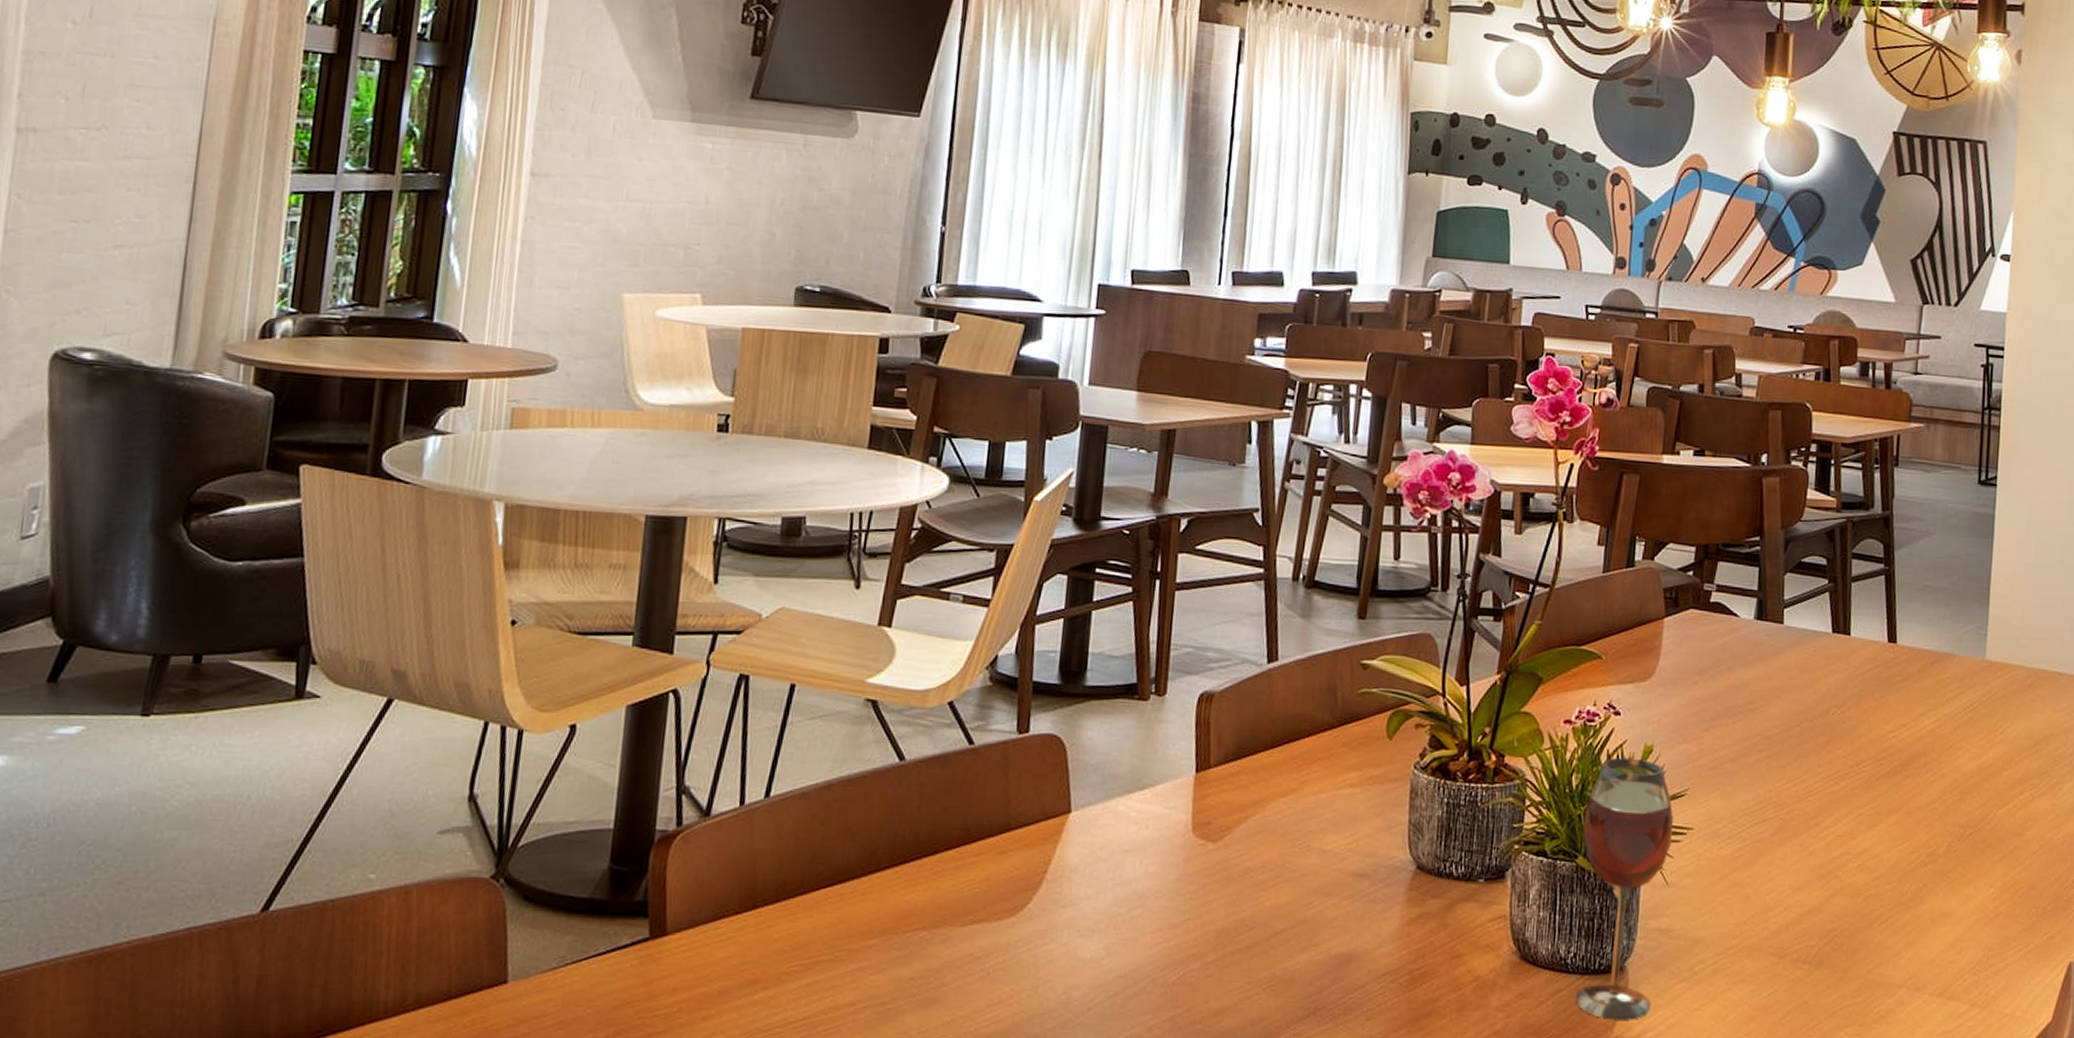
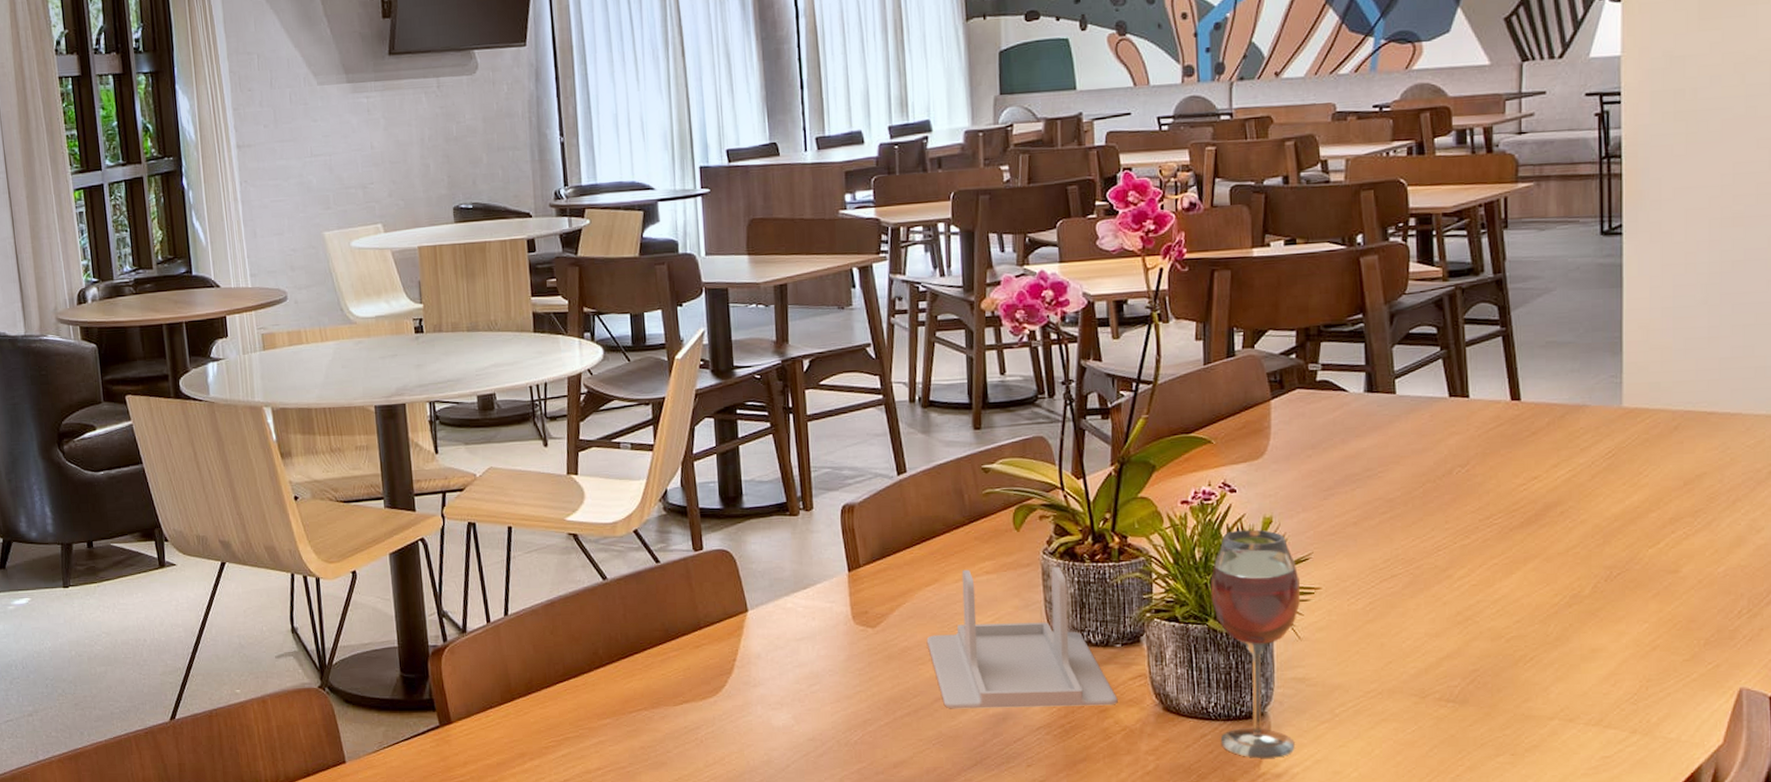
napkin holder: none [1272,780,1474,951] -> present [926,566,1118,709]

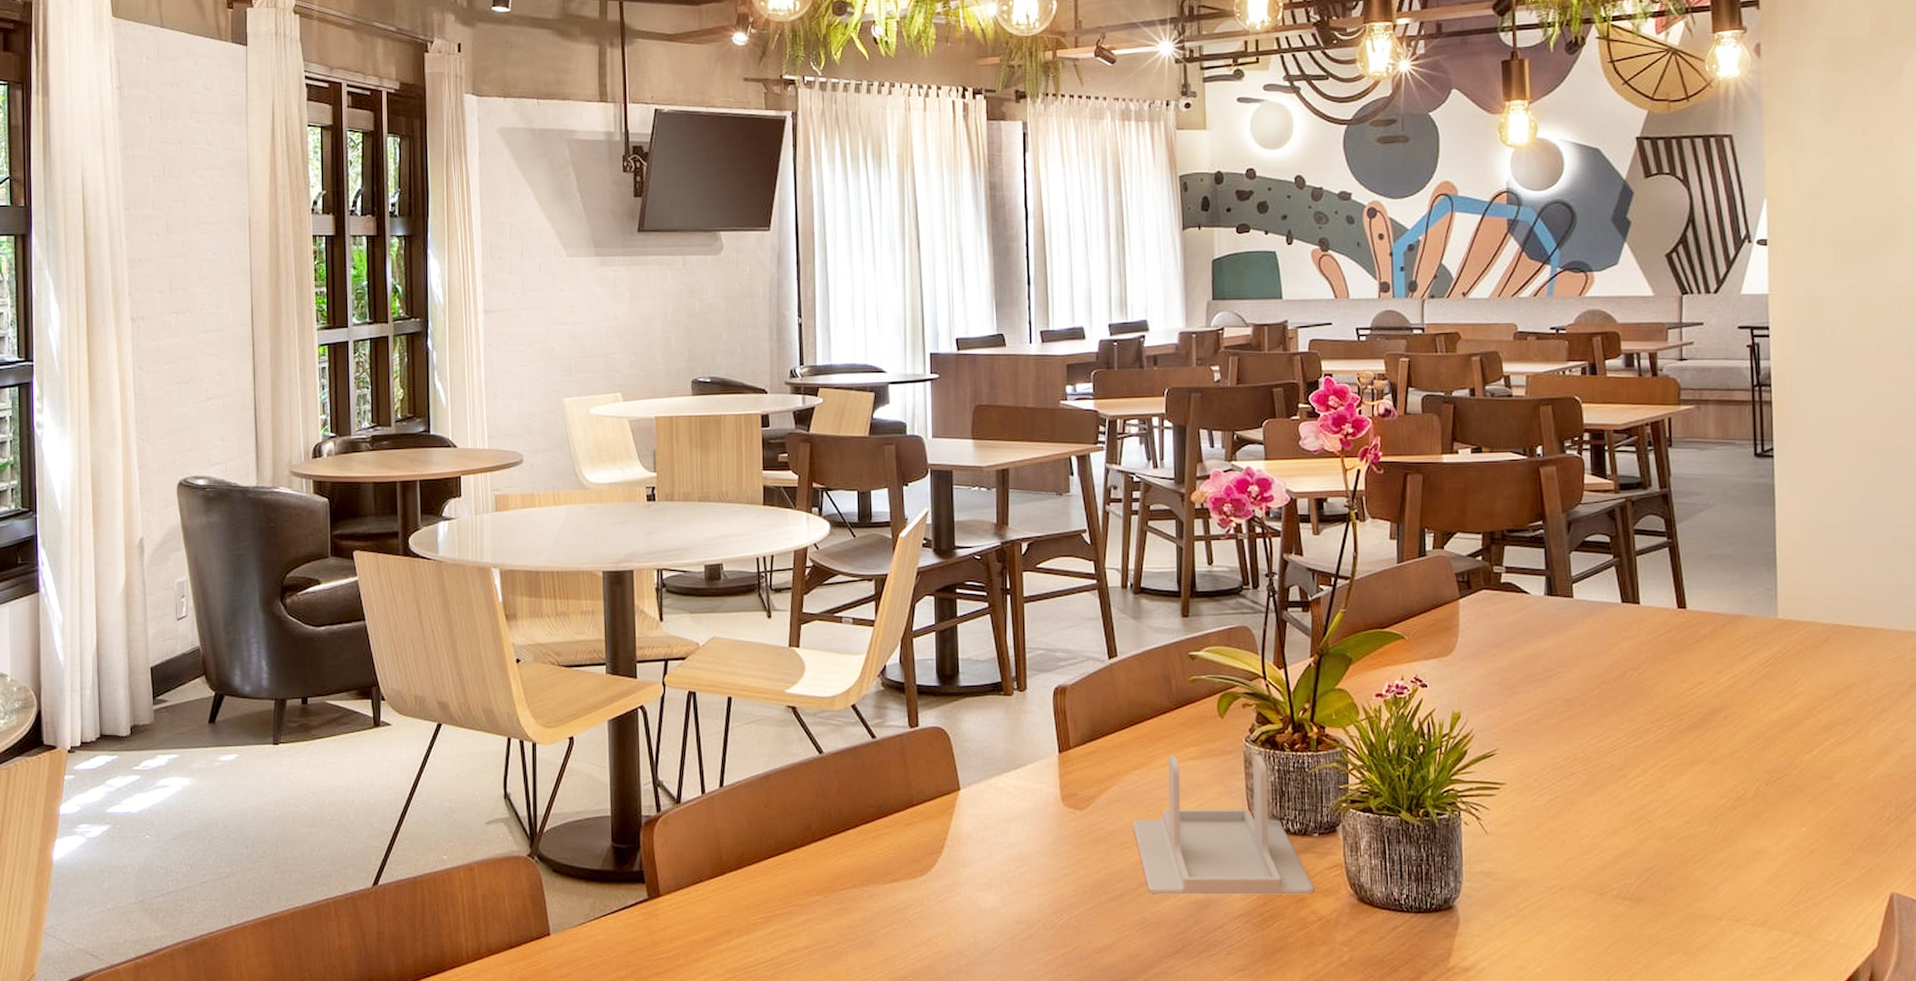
wineglass: present [1210,529,1300,758] -> none [1403,724,1486,952]

